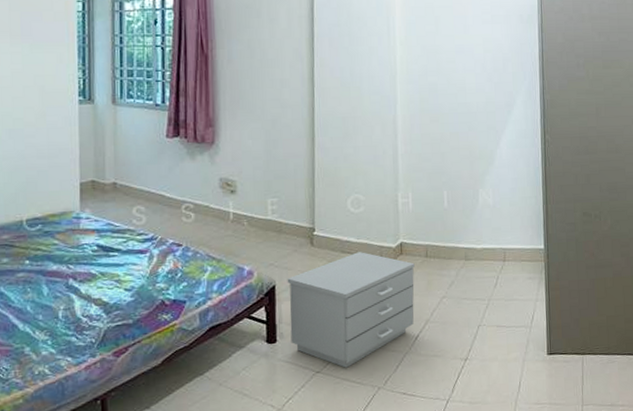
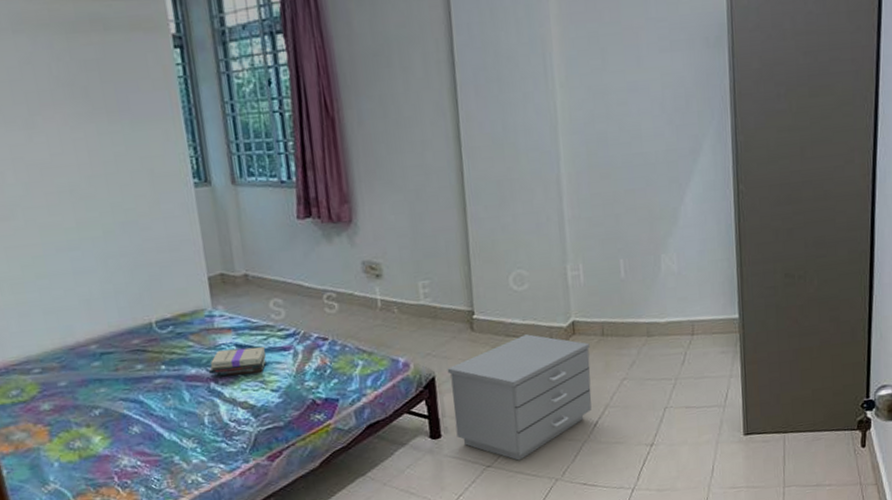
books: none [70,248,124,274] -> present [209,347,266,377]

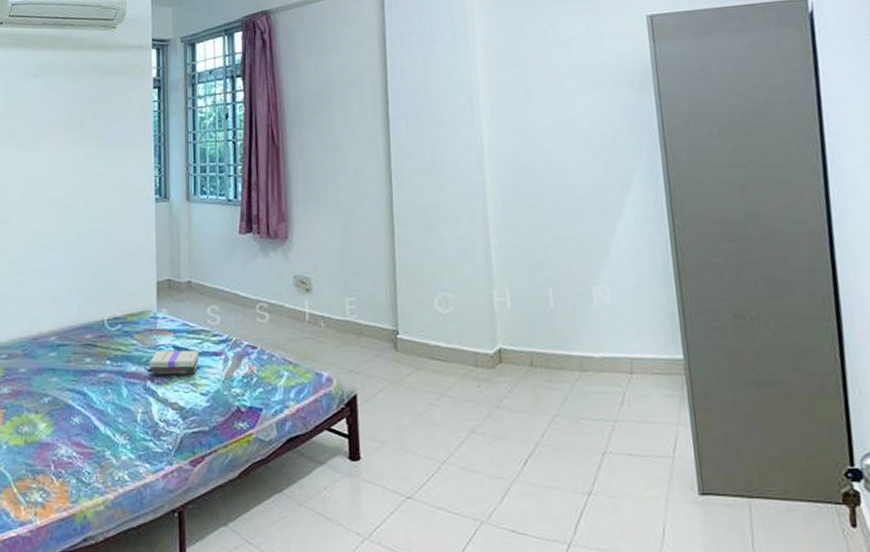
nightstand: present [447,334,592,461] -> none [369,358,521,495]

